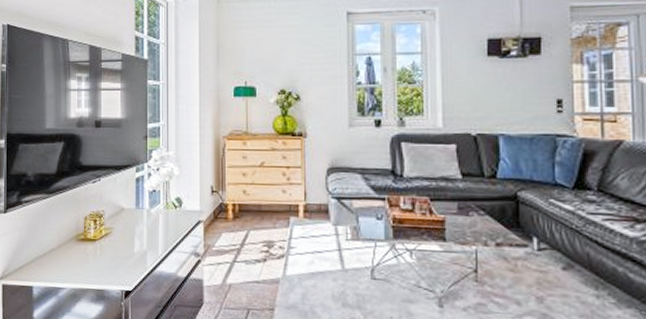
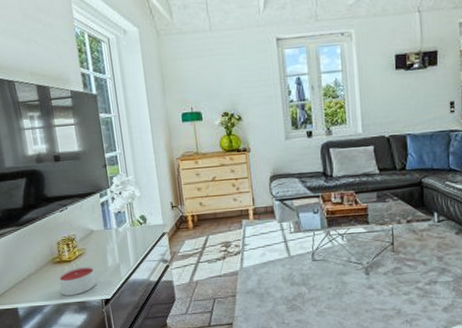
candle: none [80,248,118,281] -> present [59,266,96,296]

